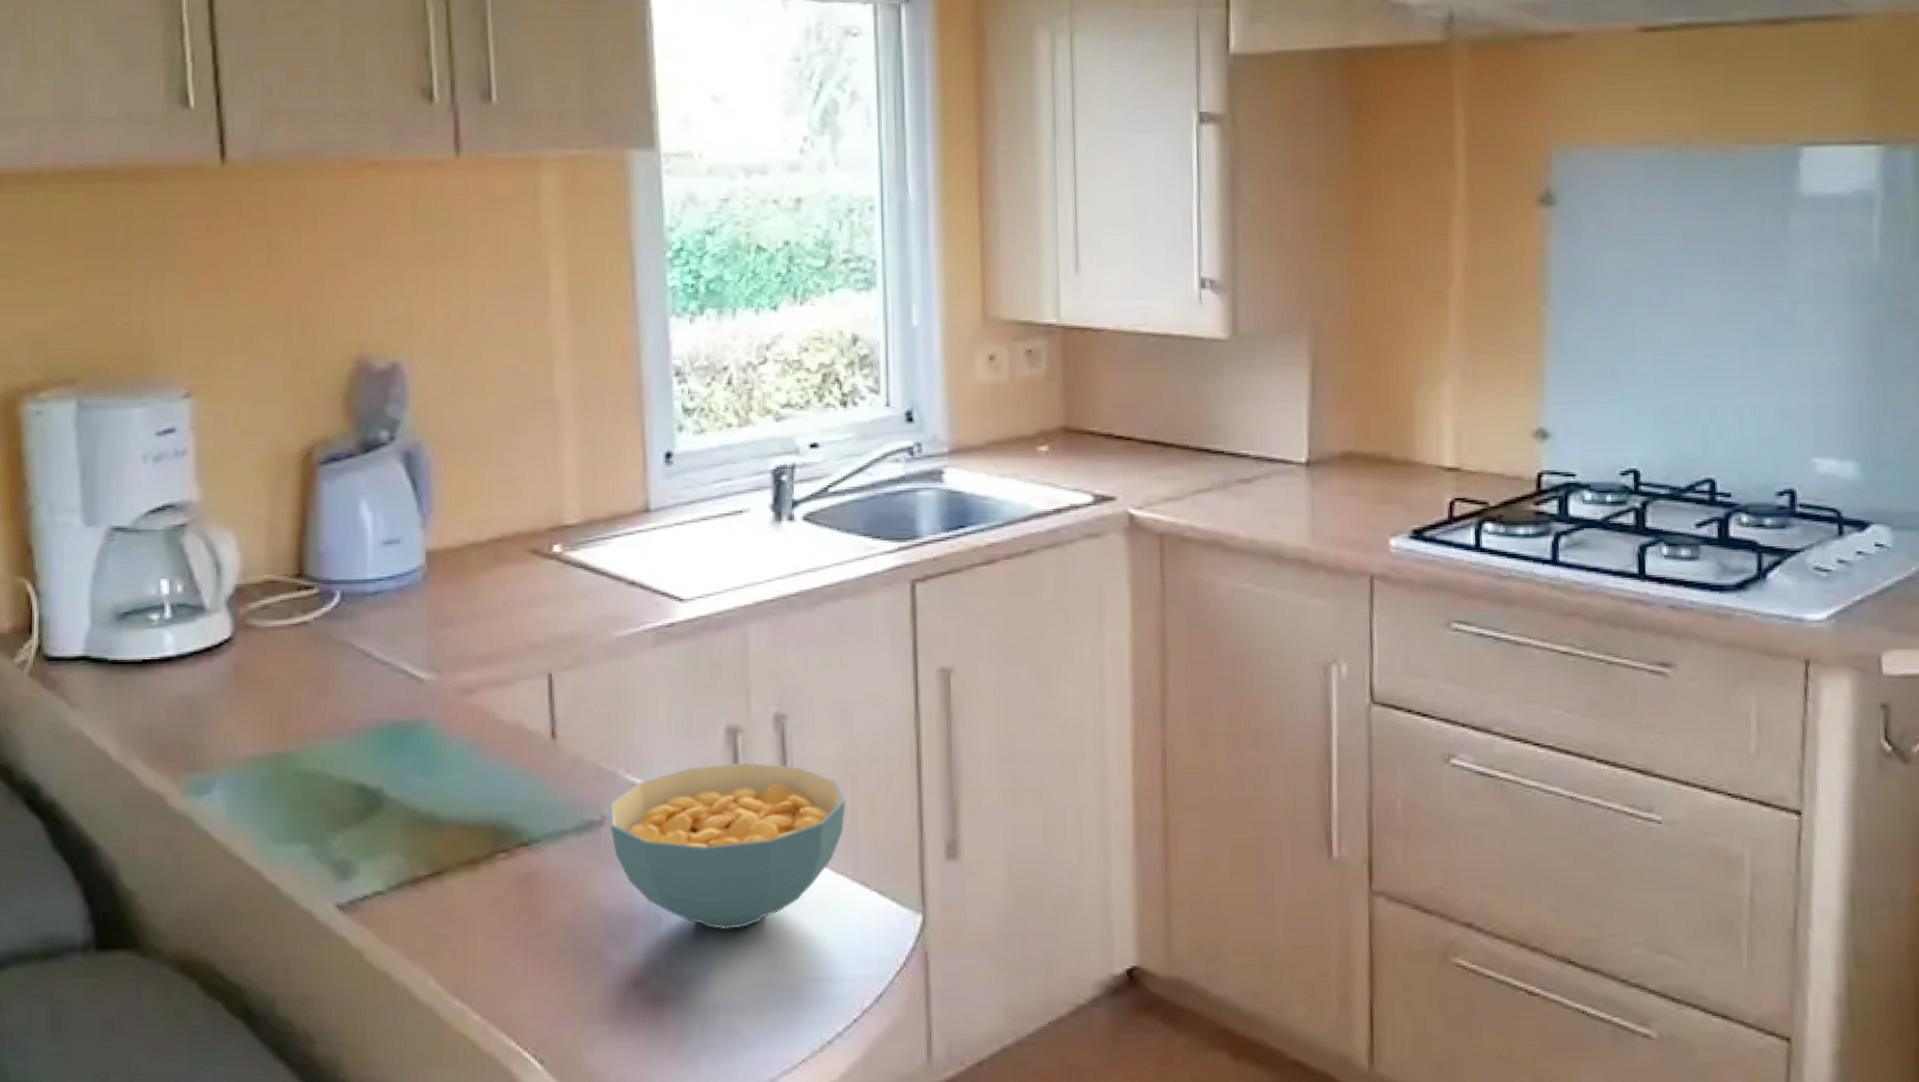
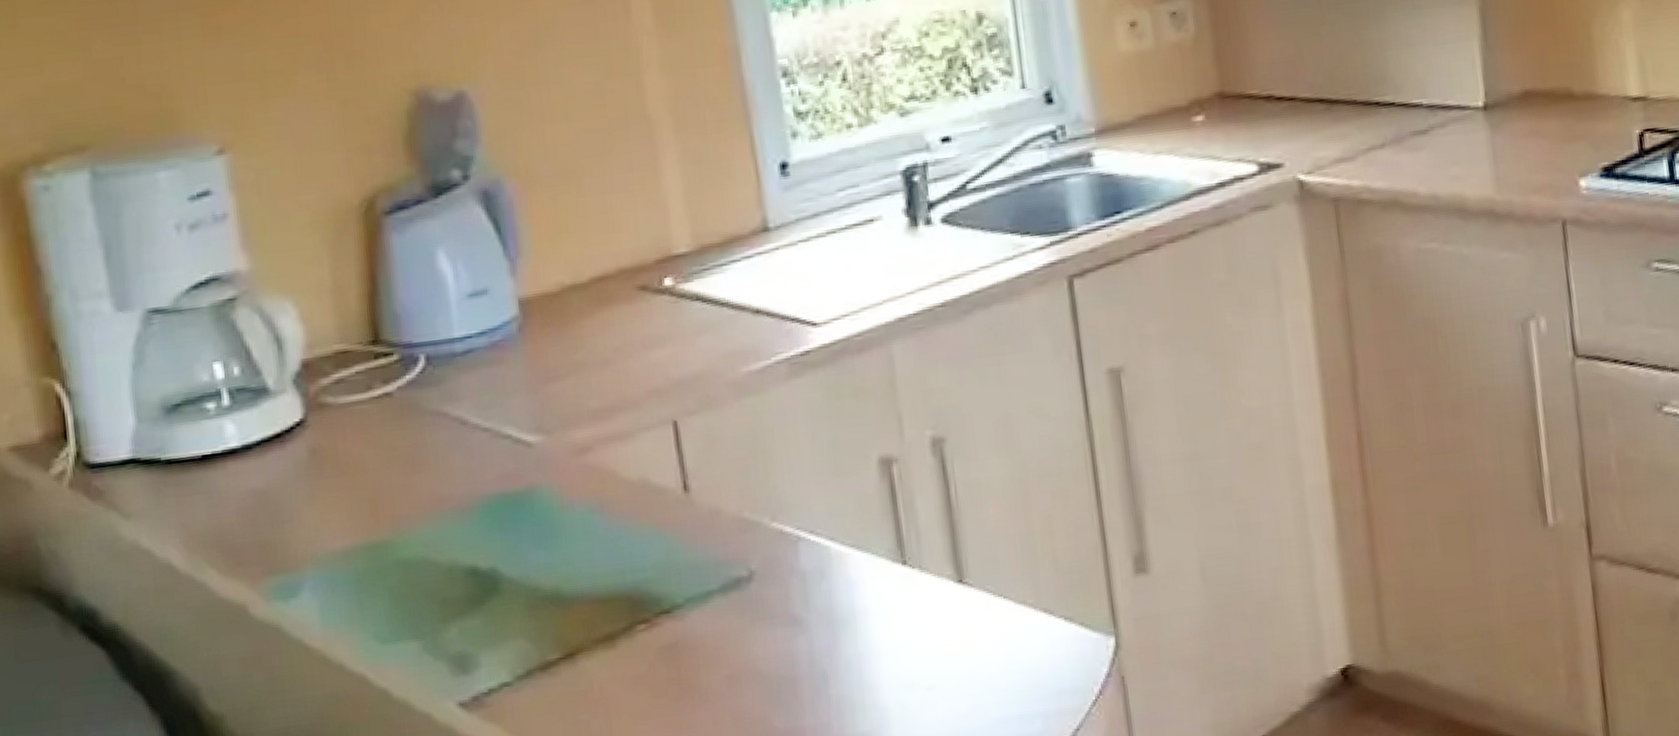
cereal bowl: present [609,762,846,930] -> none [756,492,1021,680]

